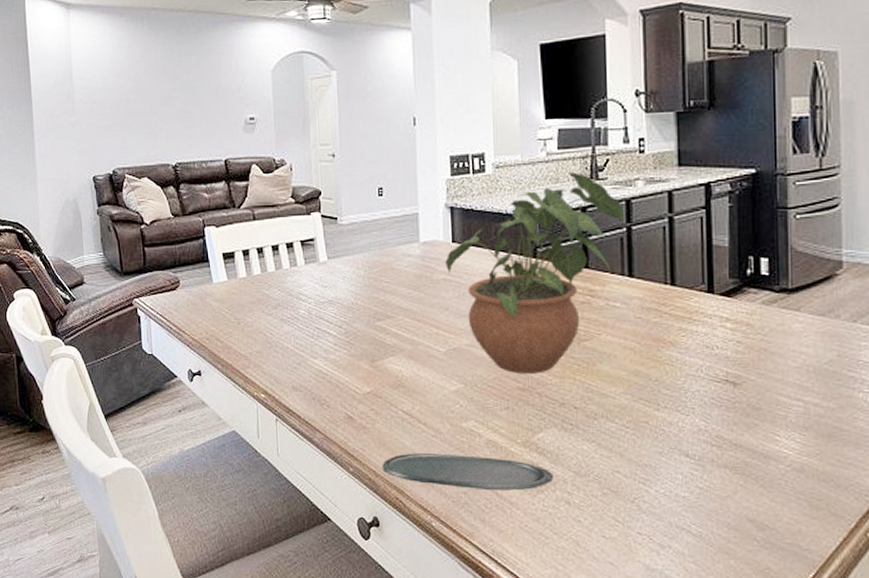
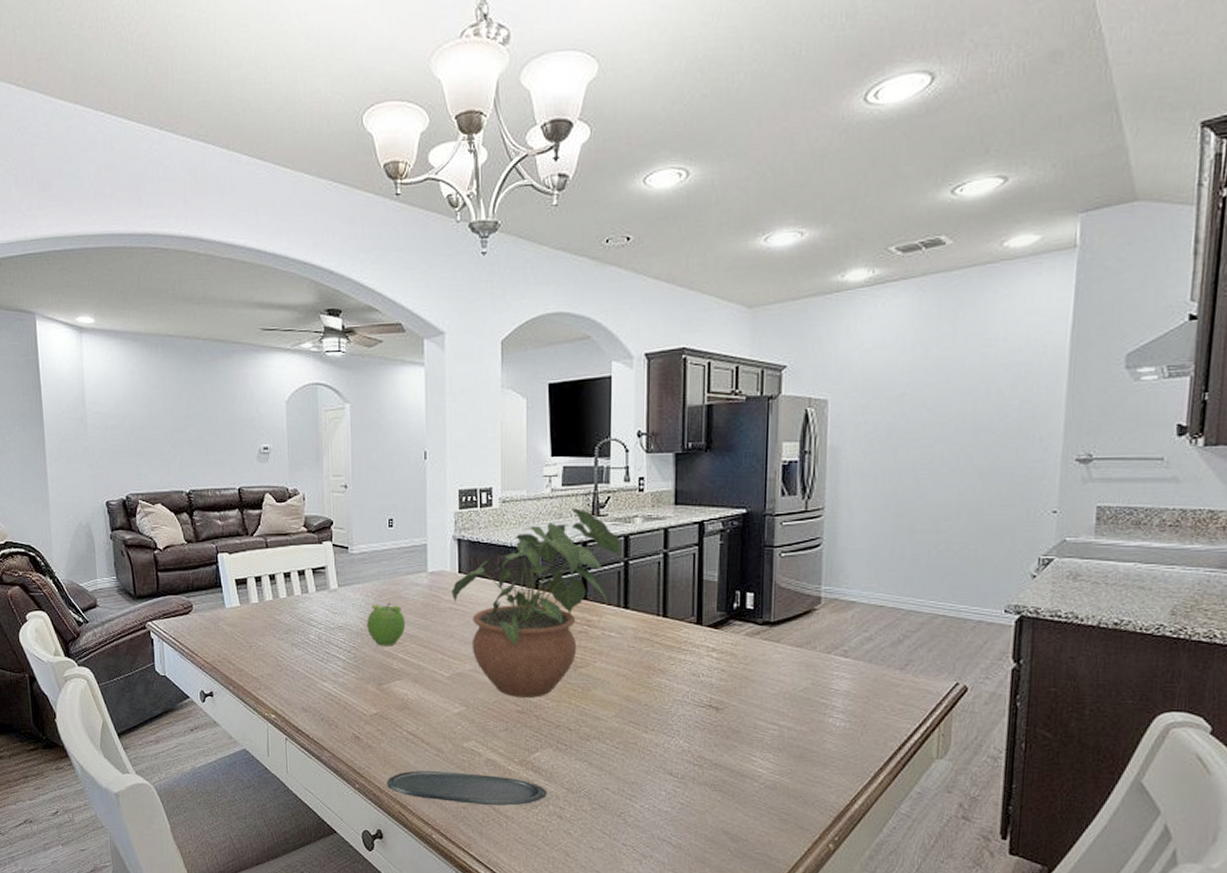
fruit: none [358,274,399,321] -> present [367,602,406,646]

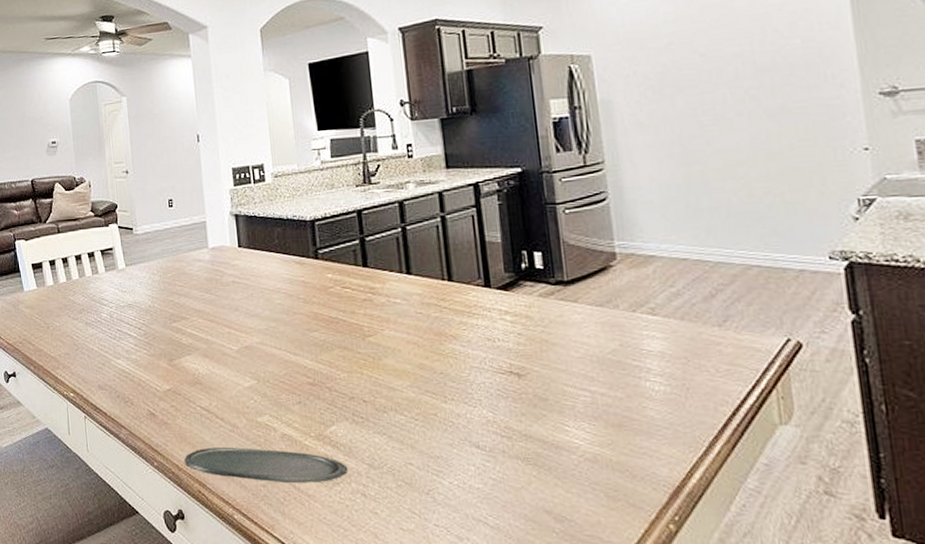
fruit: present [367,602,406,646] -> none [154,279,192,322]
potted plant: present [452,508,622,698] -> none [233,178,398,369]

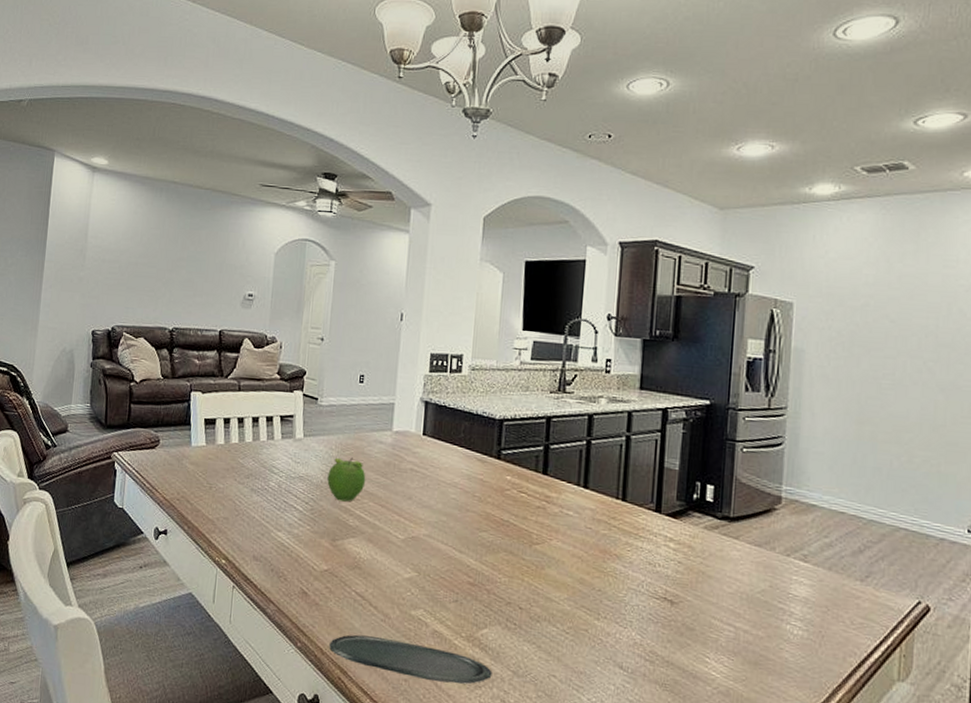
fruit: none [154,279,192,322] -> present [327,457,366,502]

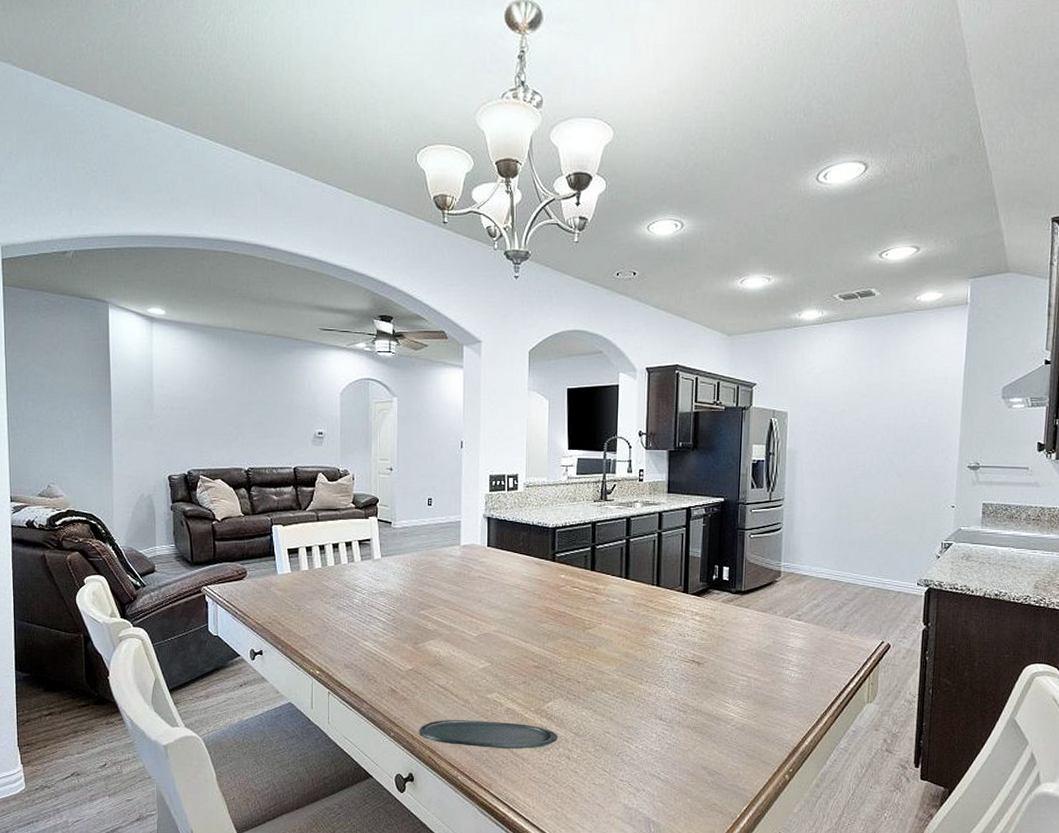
fruit: present [327,457,366,502] -> none [406,571,440,610]

